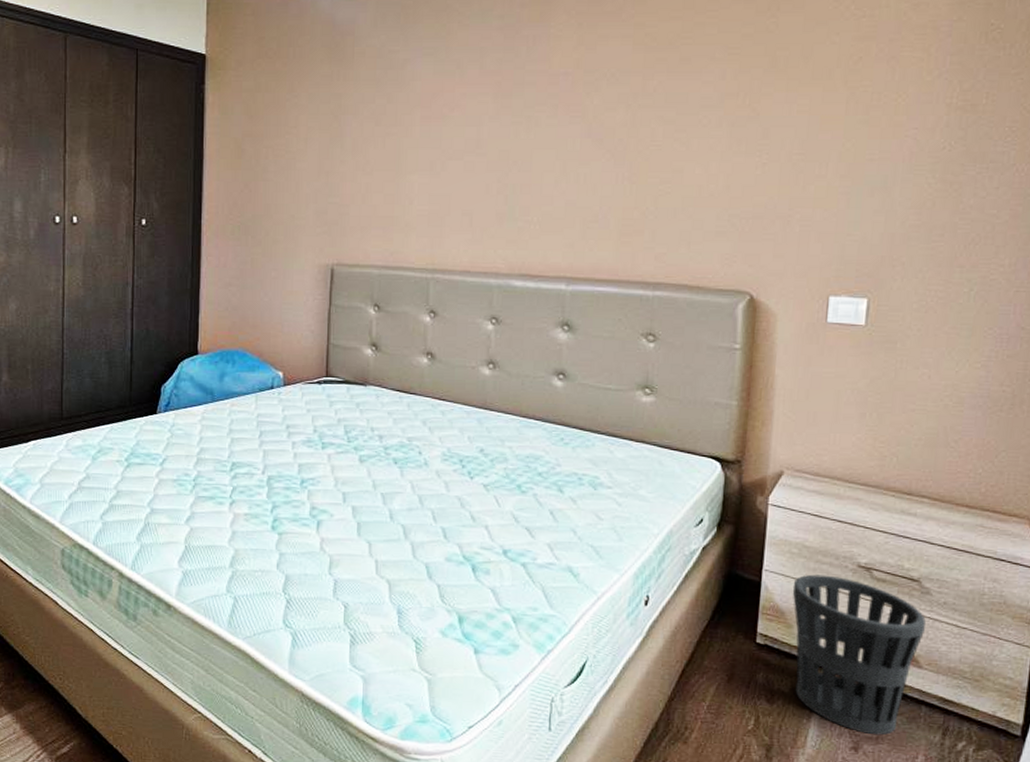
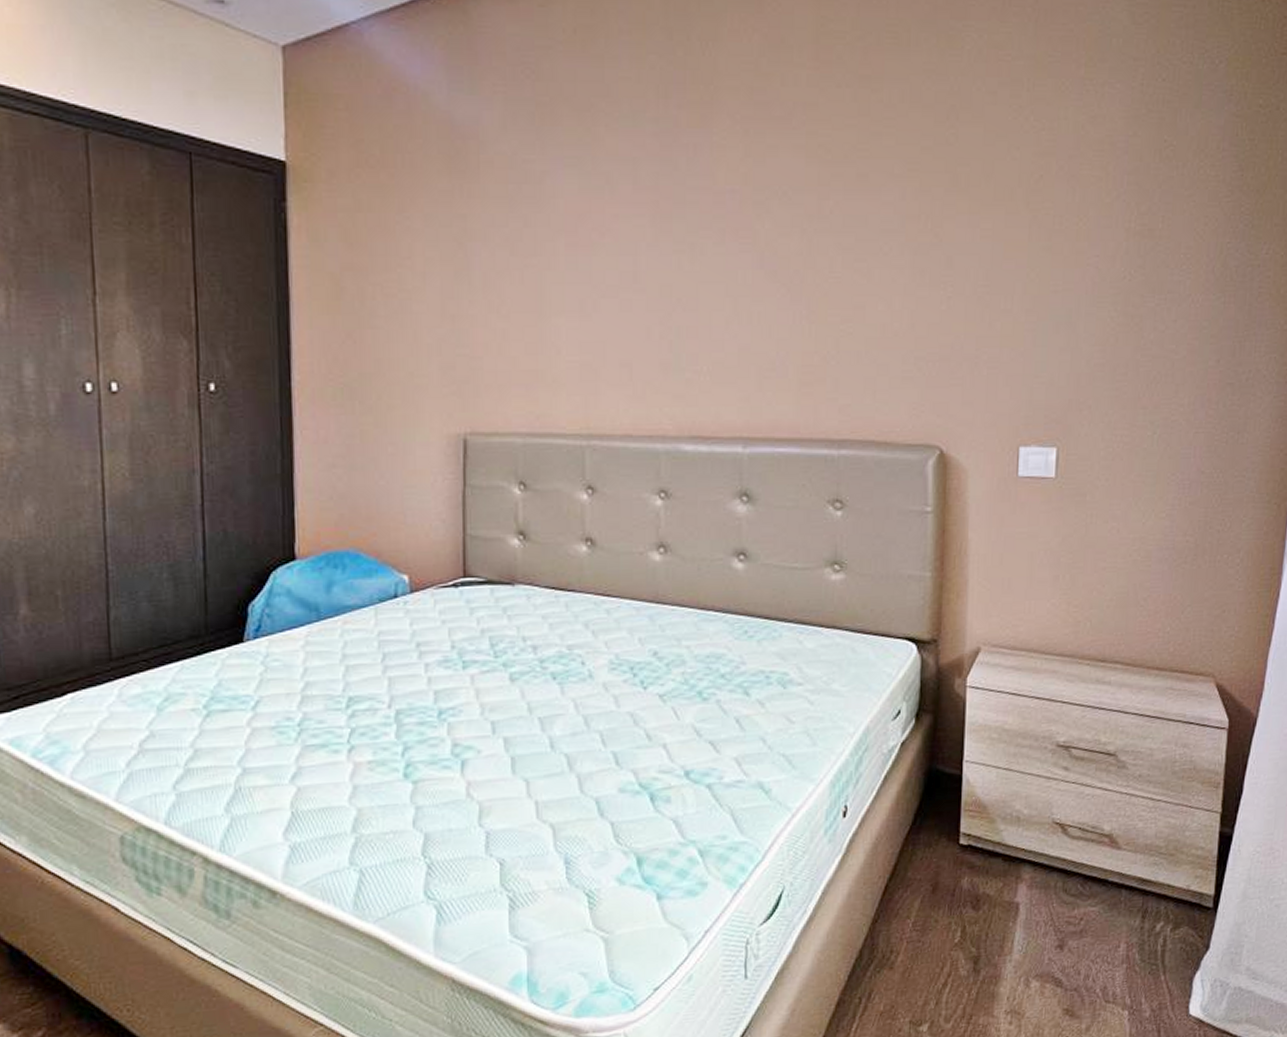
wastebasket: present [792,574,926,735] -> none [993,759,1123,929]

